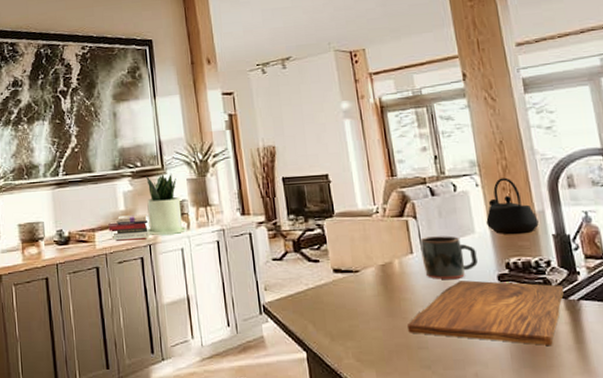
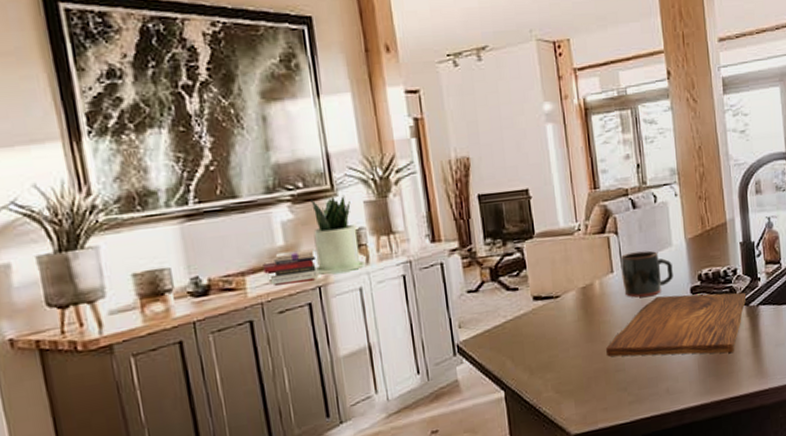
kettle: present [486,177,539,235] -> none [683,185,729,246]

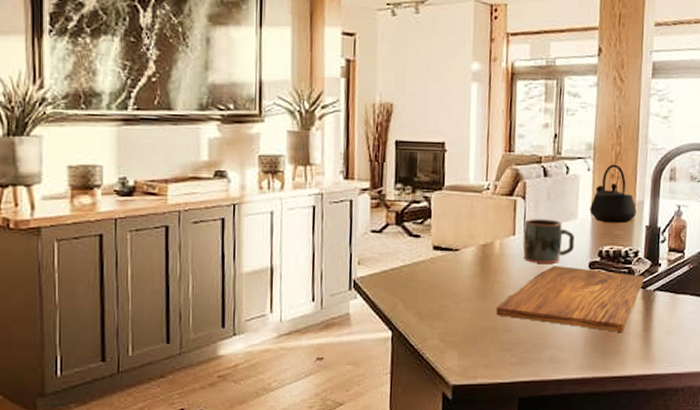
books: present [262,249,319,286] -> none [185,167,236,199]
planter: present [311,196,365,274] -> none [232,122,279,195]
kettle: none [683,185,729,246] -> present [590,164,637,224]

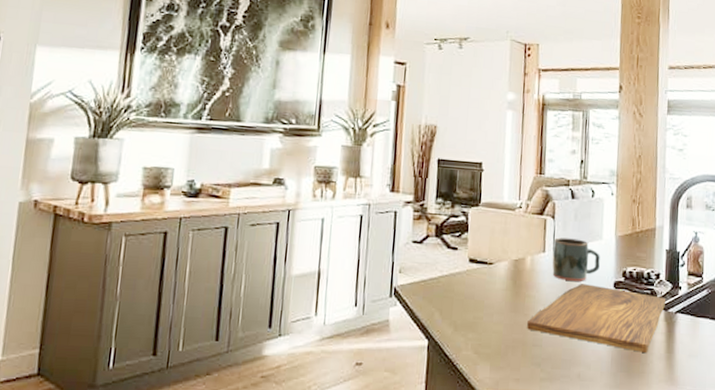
kettle: present [590,164,637,224] -> none [614,190,657,247]

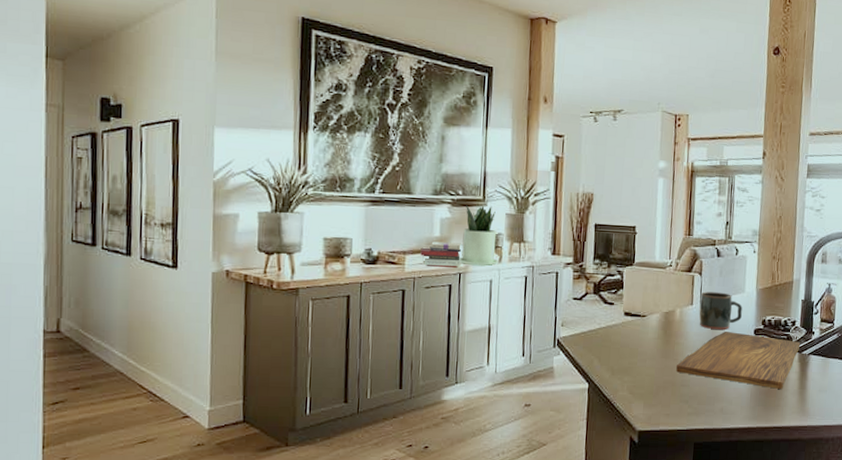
books: none [247,174,292,205] -> present [420,241,462,269]
planter: none [289,135,331,203] -> present [459,205,497,266]

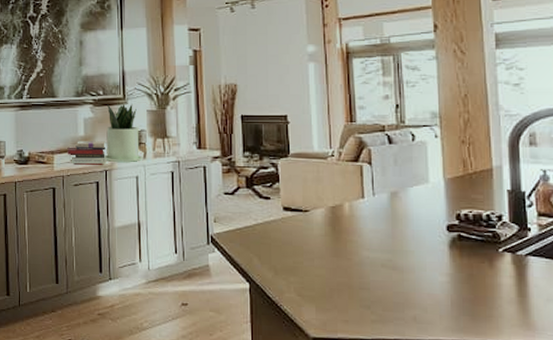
cutting board: present [676,331,801,389] -> none [352,227,513,296]
mug: present [699,292,742,329] -> none [372,183,428,225]

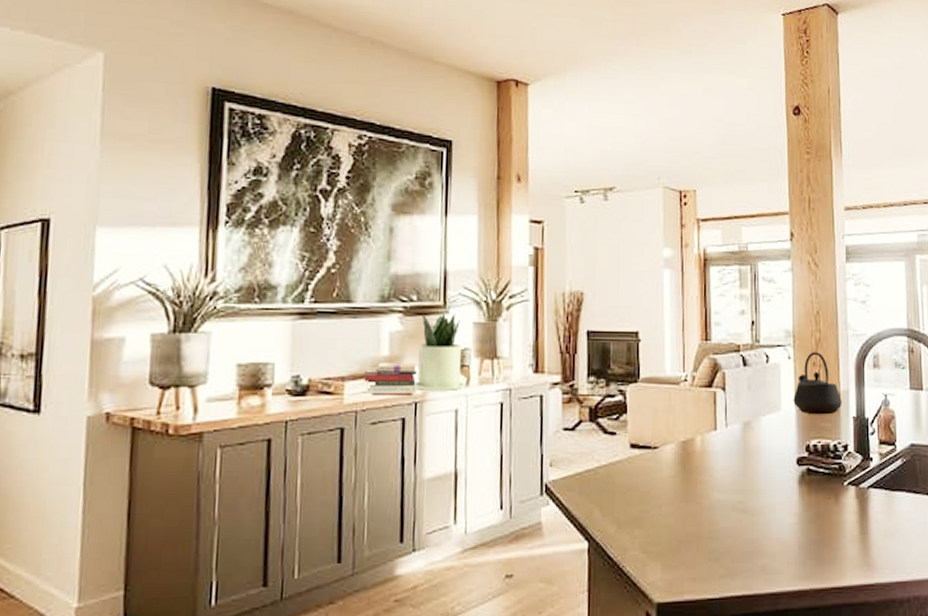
kettle: none [441,131,495,188] -> present [793,352,842,415]

